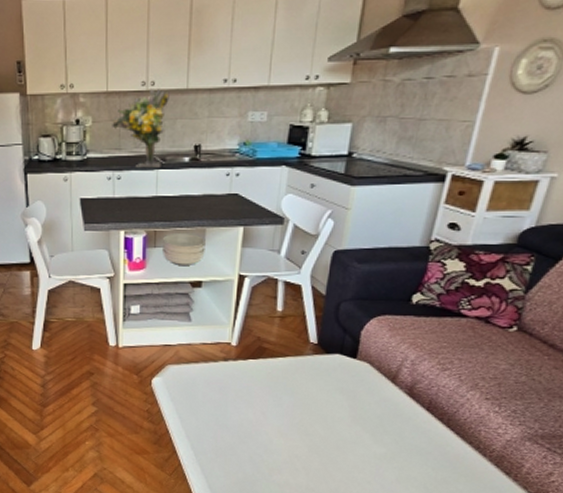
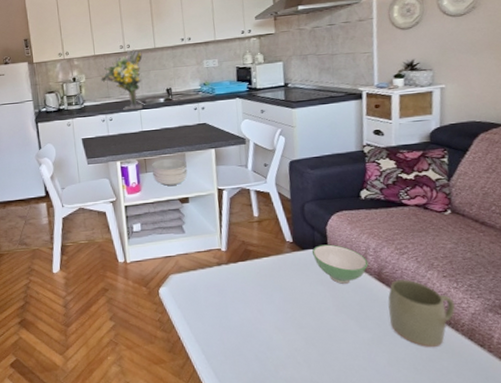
bowl: none [337,350,402,395] -> present [311,244,369,284]
mug: none [410,397,490,469] -> present [388,279,455,347]

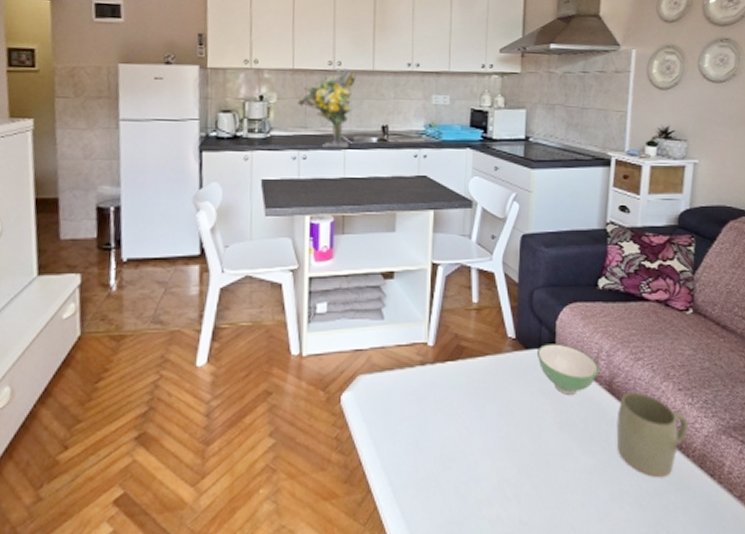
bowl: present [151,158,188,187] -> none [350,217,396,255]

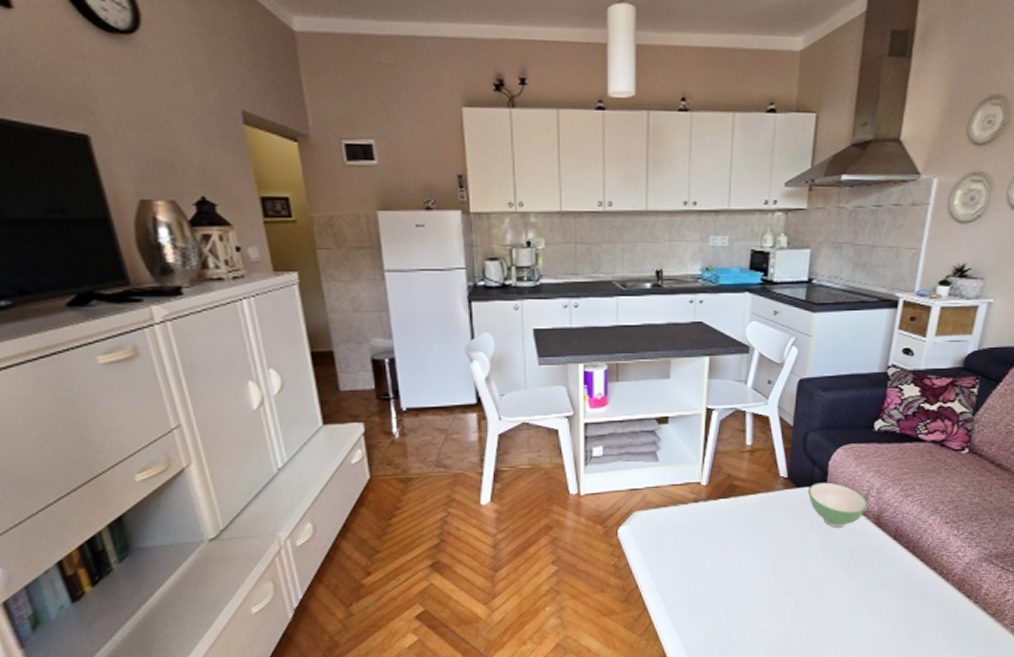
bouquet: present [297,69,356,148] -> none [567,210,628,295]
mug: present [617,392,688,477] -> none [880,525,951,598]

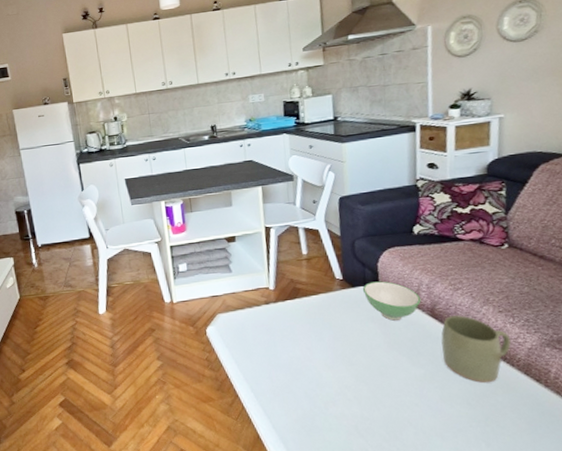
mug: none [880,525,951,598] -> present [441,315,511,382]

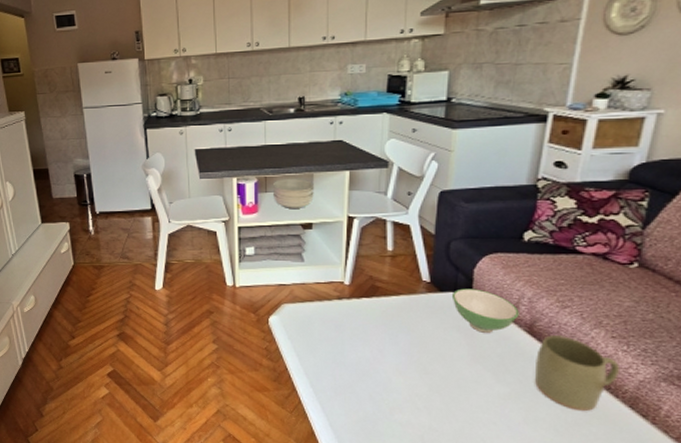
bowl: none [196,197,234,226] -> present [272,178,314,210]

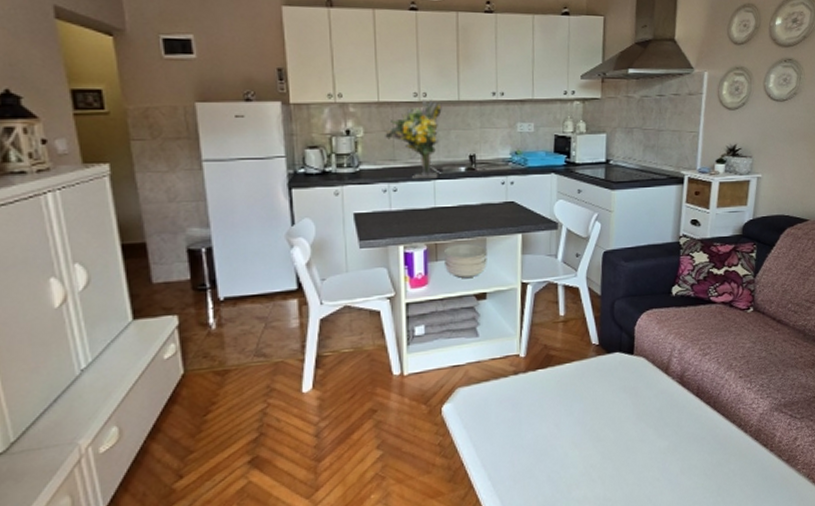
bouquet: none [221,49,273,120] -> present [385,100,442,179]
bowl: present [451,288,519,333] -> none [617,346,672,390]
mug: present [535,335,619,411] -> none [687,382,746,451]

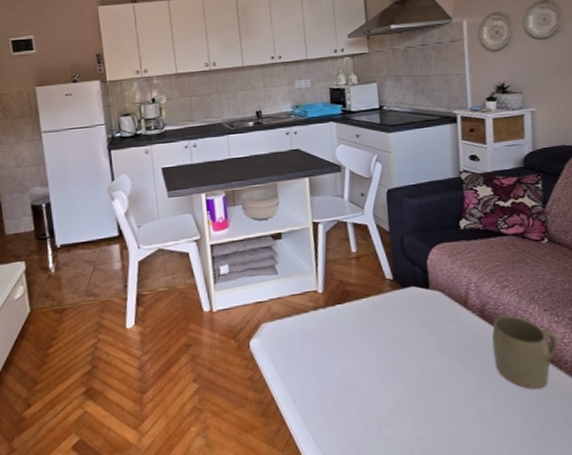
bouquet: present [385,100,442,179] -> none [183,68,230,135]
mug: none [687,382,746,451] -> present [491,315,558,389]

